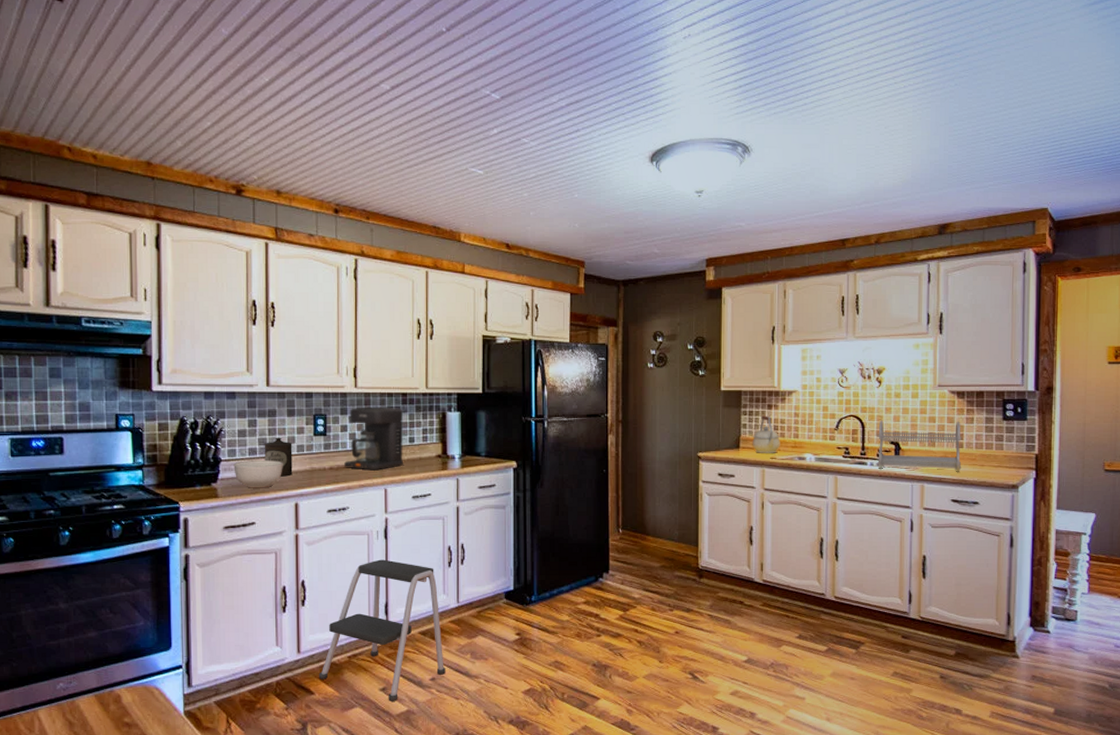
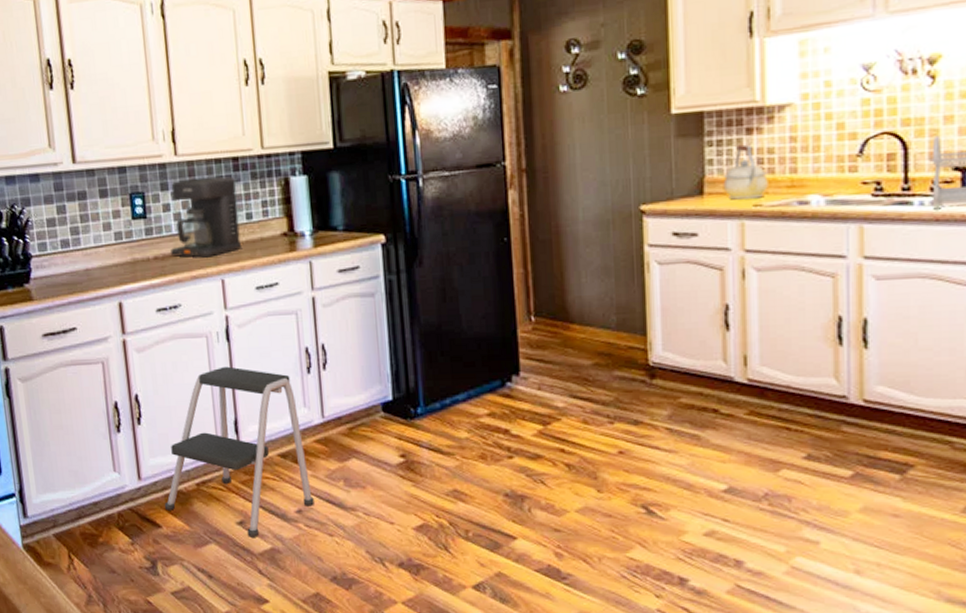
bowl: present [233,460,283,488] -> none [45,252,101,288]
canister: present [264,437,293,477] -> none [77,224,113,272]

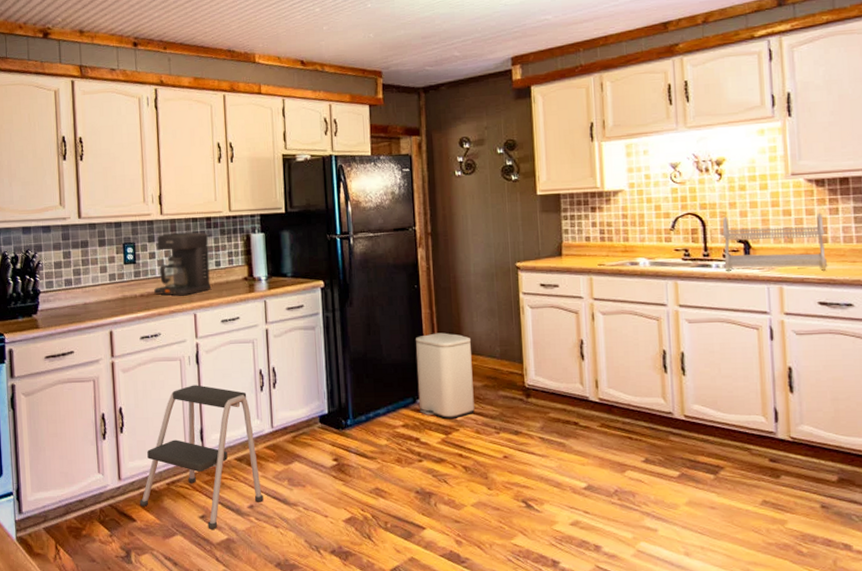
pedal bin: none [504,298,581,407] -> present [415,333,475,420]
kettle: present [723,144,768,200] -> none [576,219,609,260]

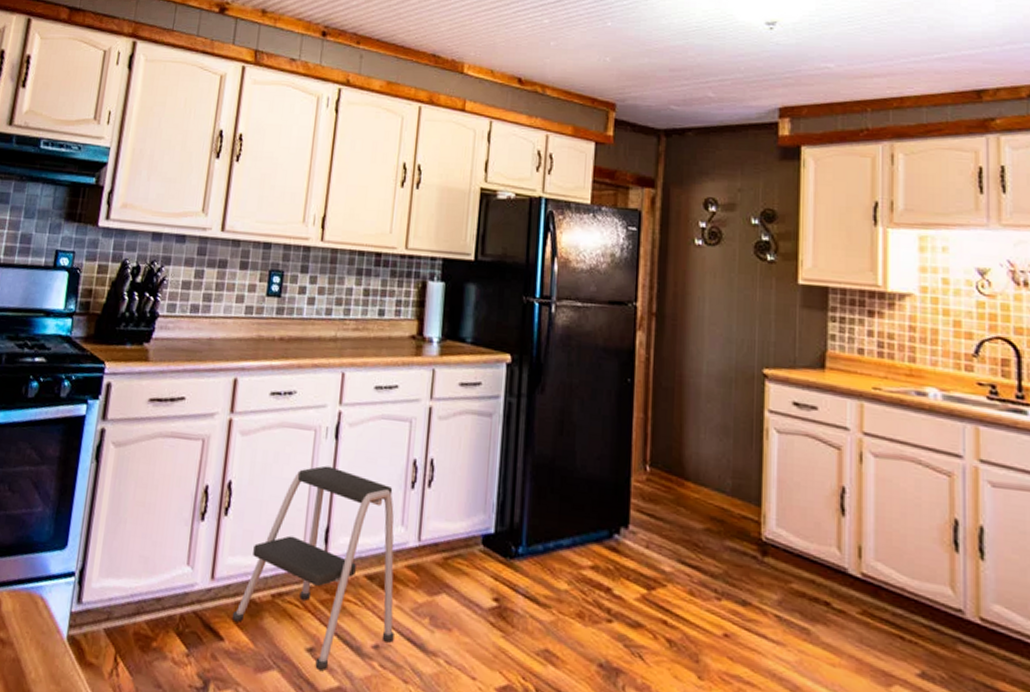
coffee maker: present [154,232,211,296] -> none [297,266,374,348]
pedal bin: present [415,333,475,420] -> none [613,446,694,570]

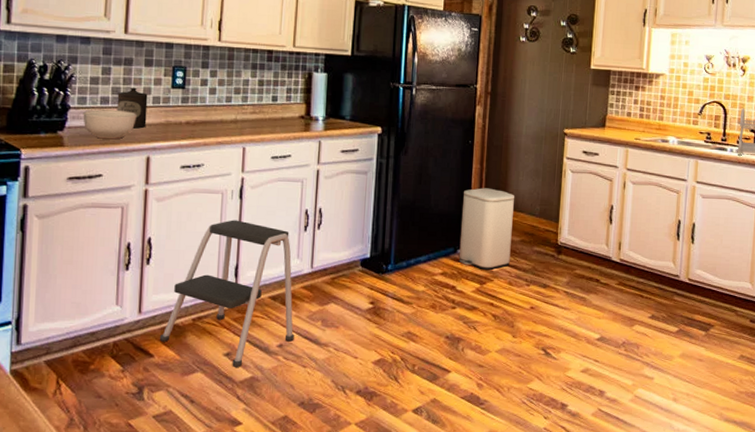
bowl: none [170,319,227,356] -> present [83,109,137,140]
canister: none [206,293,241,344] -> present [117,87,148,129]
pedal bin: none [613,446,694,570] -> present [457,188,514,271]

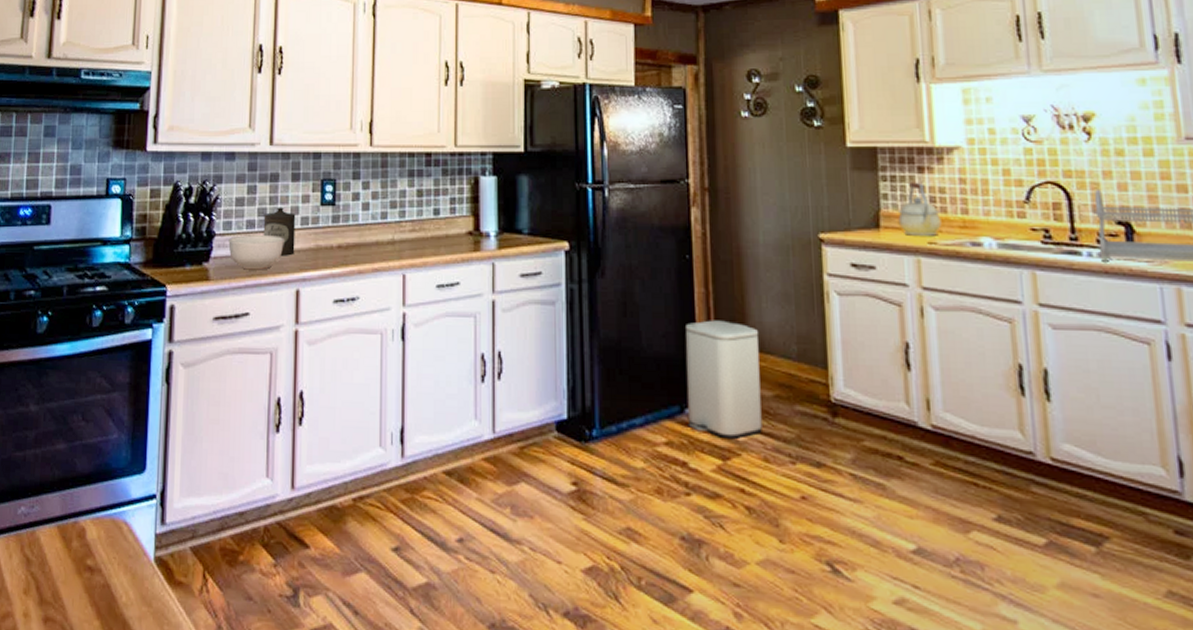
step stool: present [159,220,294,367] -> none [315,367,477,568]
kettle: none [617,96,646,134] -> present [898,182,942,236]

